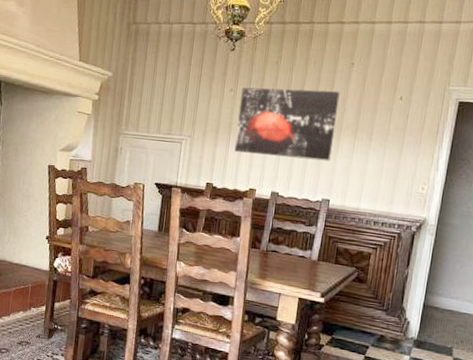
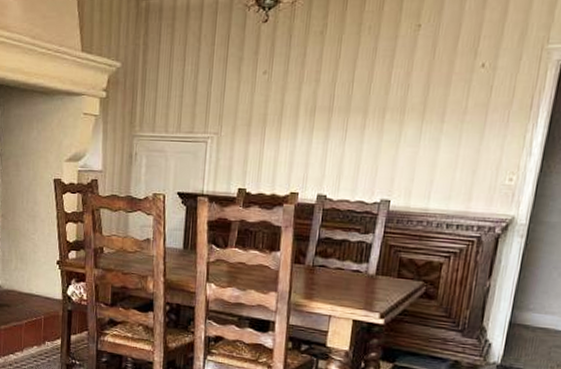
wall art: present [234,87,340,162] -> none [271,62,403,153]

